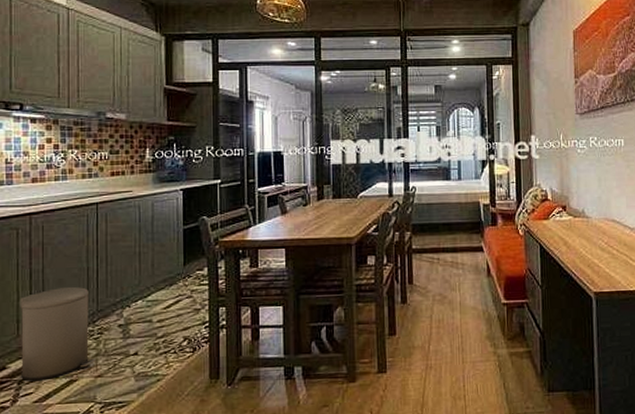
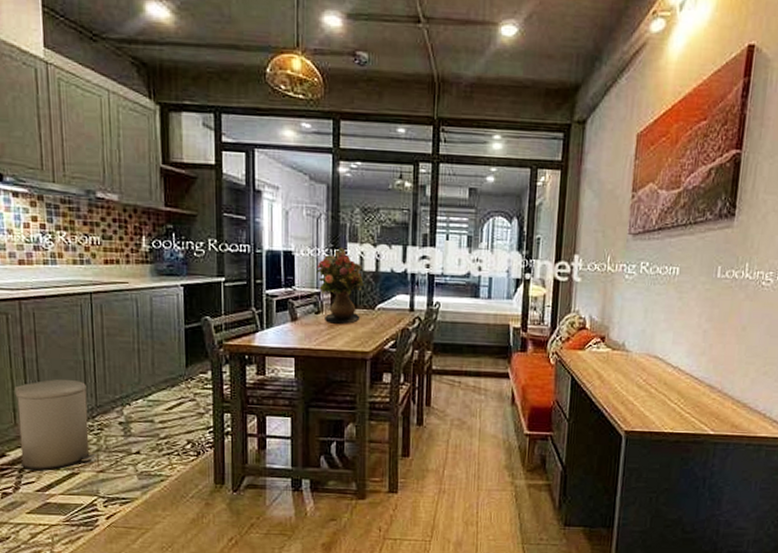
bouquet: none [303,144,347,215] -> present [316,247,364,325]

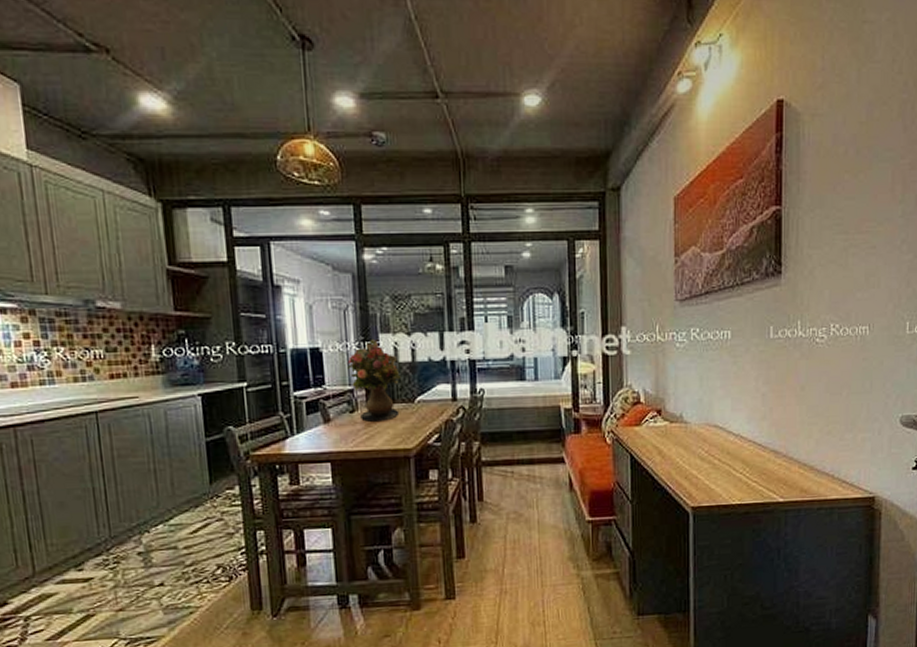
pedal bin: present [14,379,97,471] -> none [14,509,115,618]

